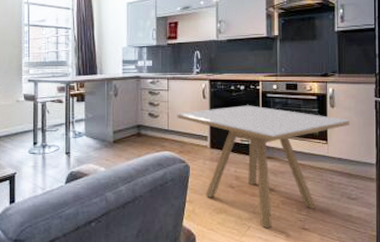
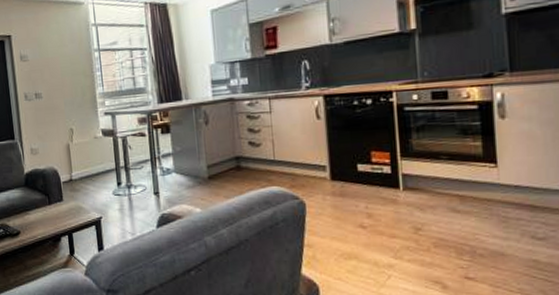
dining table: present [177,105,350,229] -> none [284,123,532,278]

